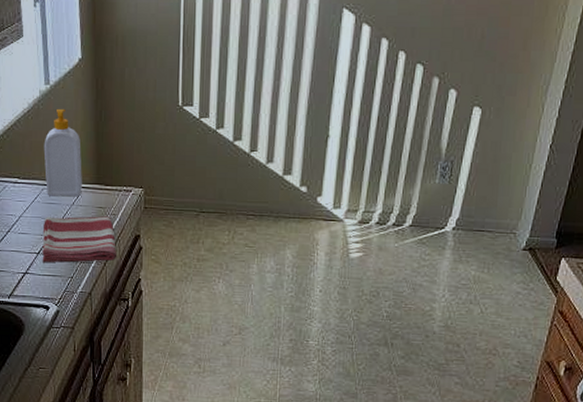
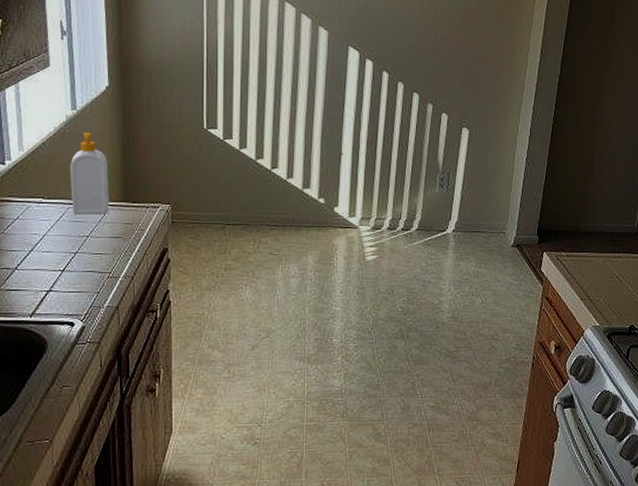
dish towel: present [42,216,117,263] -> none [67,232,145,280]

